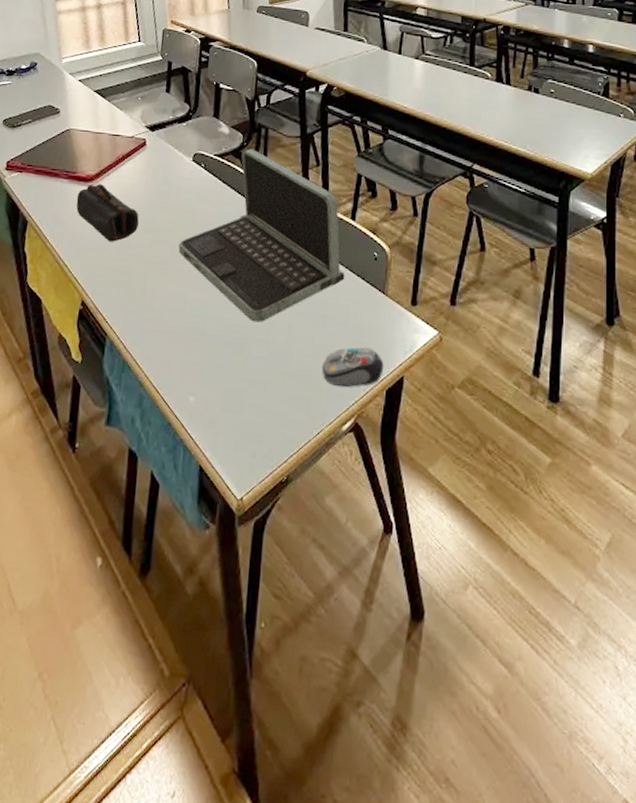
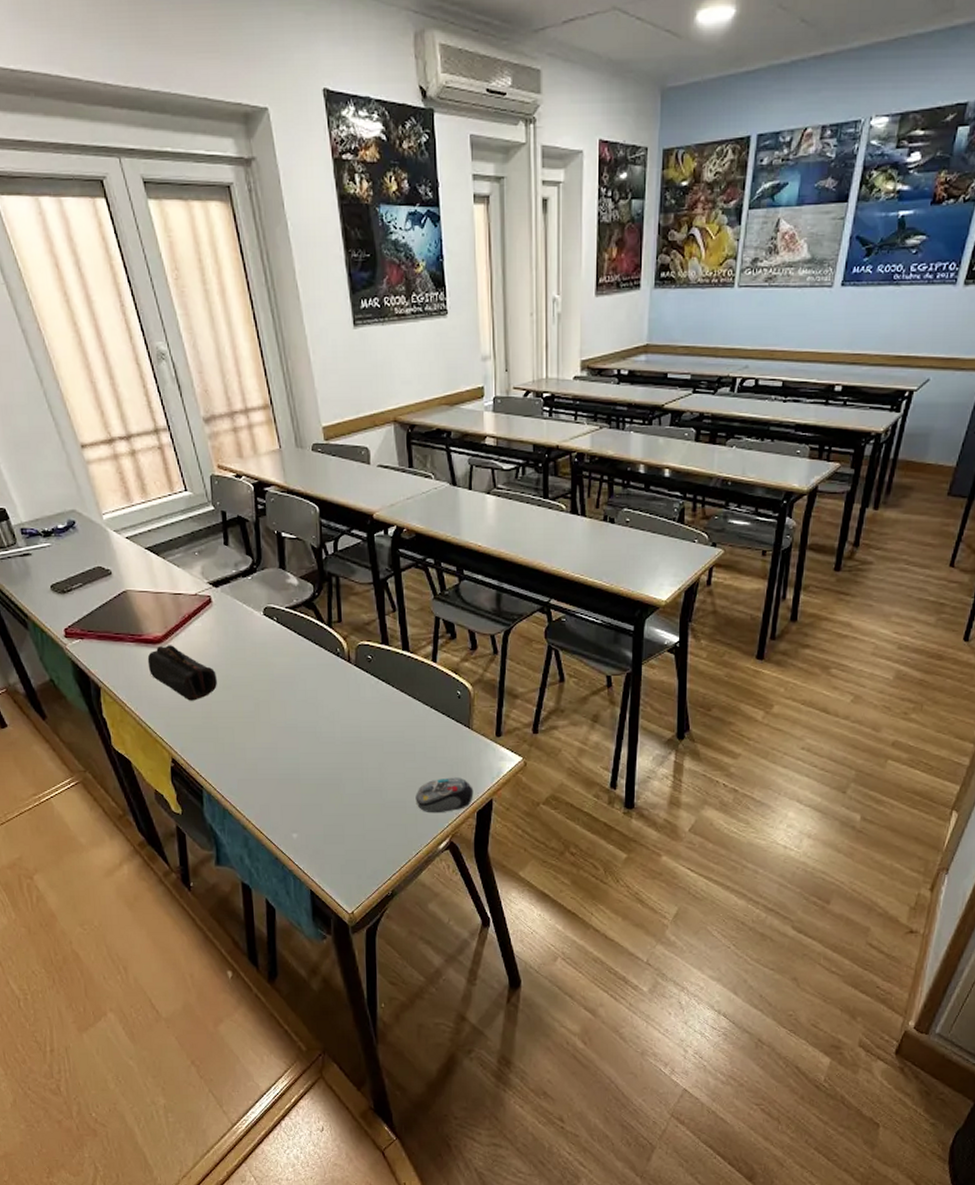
laptop: present [178,148,345,323] -> none [262,598,431,764]

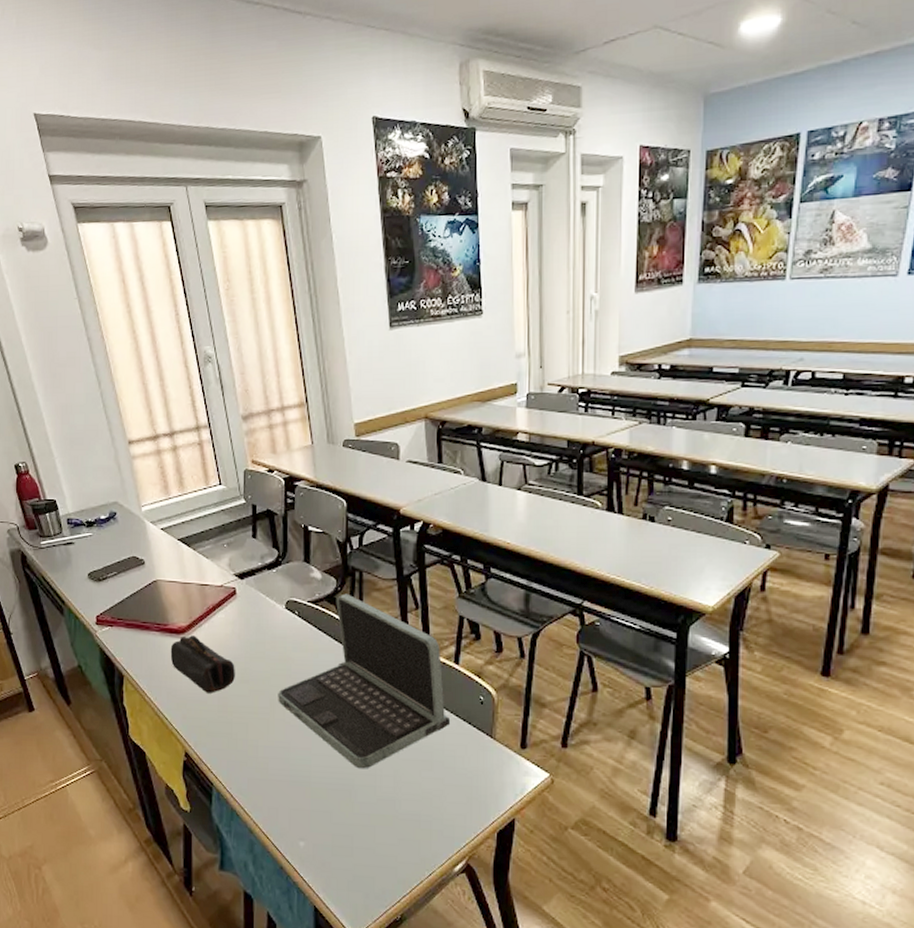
laptop: none [262,598,431,764] -> present [278,593,451,769]
computer mouse: present [415,777,474,813] -> none [431,791,494,831]

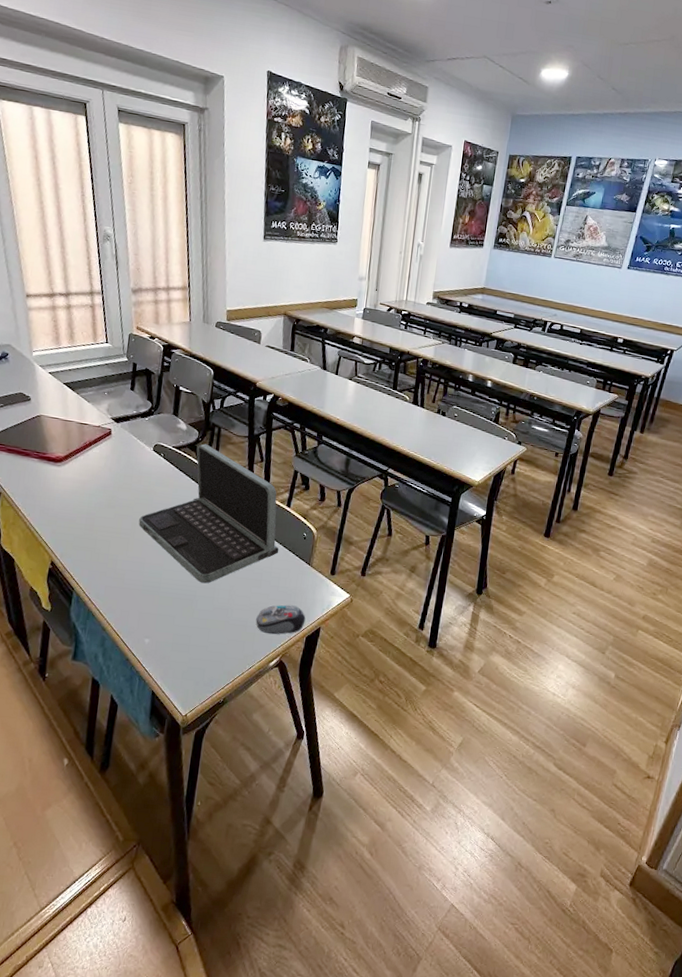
pencil case: present [170,635,235,693] -> none [46,464,104,514]
computer mouse: none [431,791,494,831] -> present [256,604,306,634]

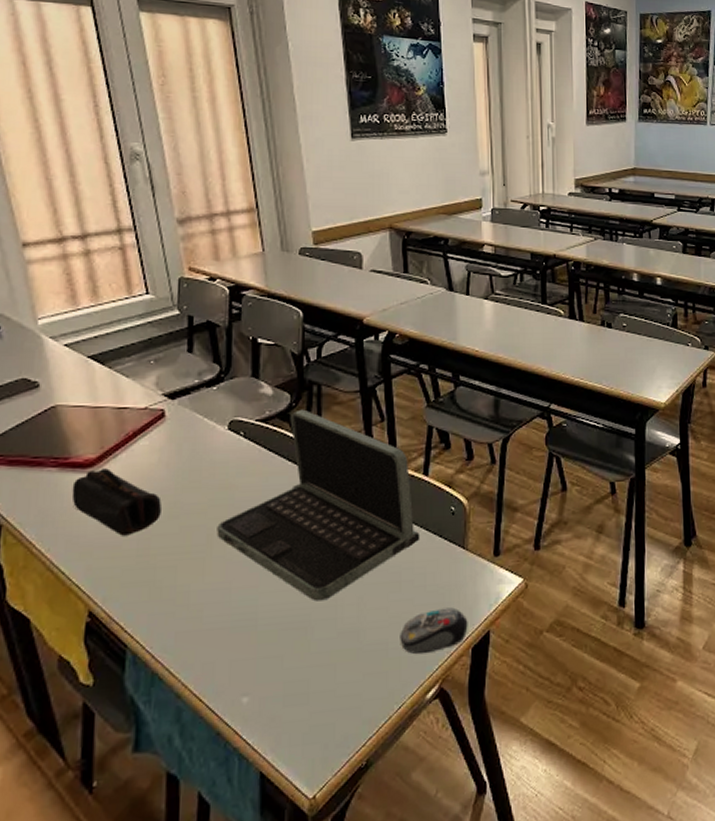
pencil case: none [46,464,104,514] -> present [71,468,161,536]

